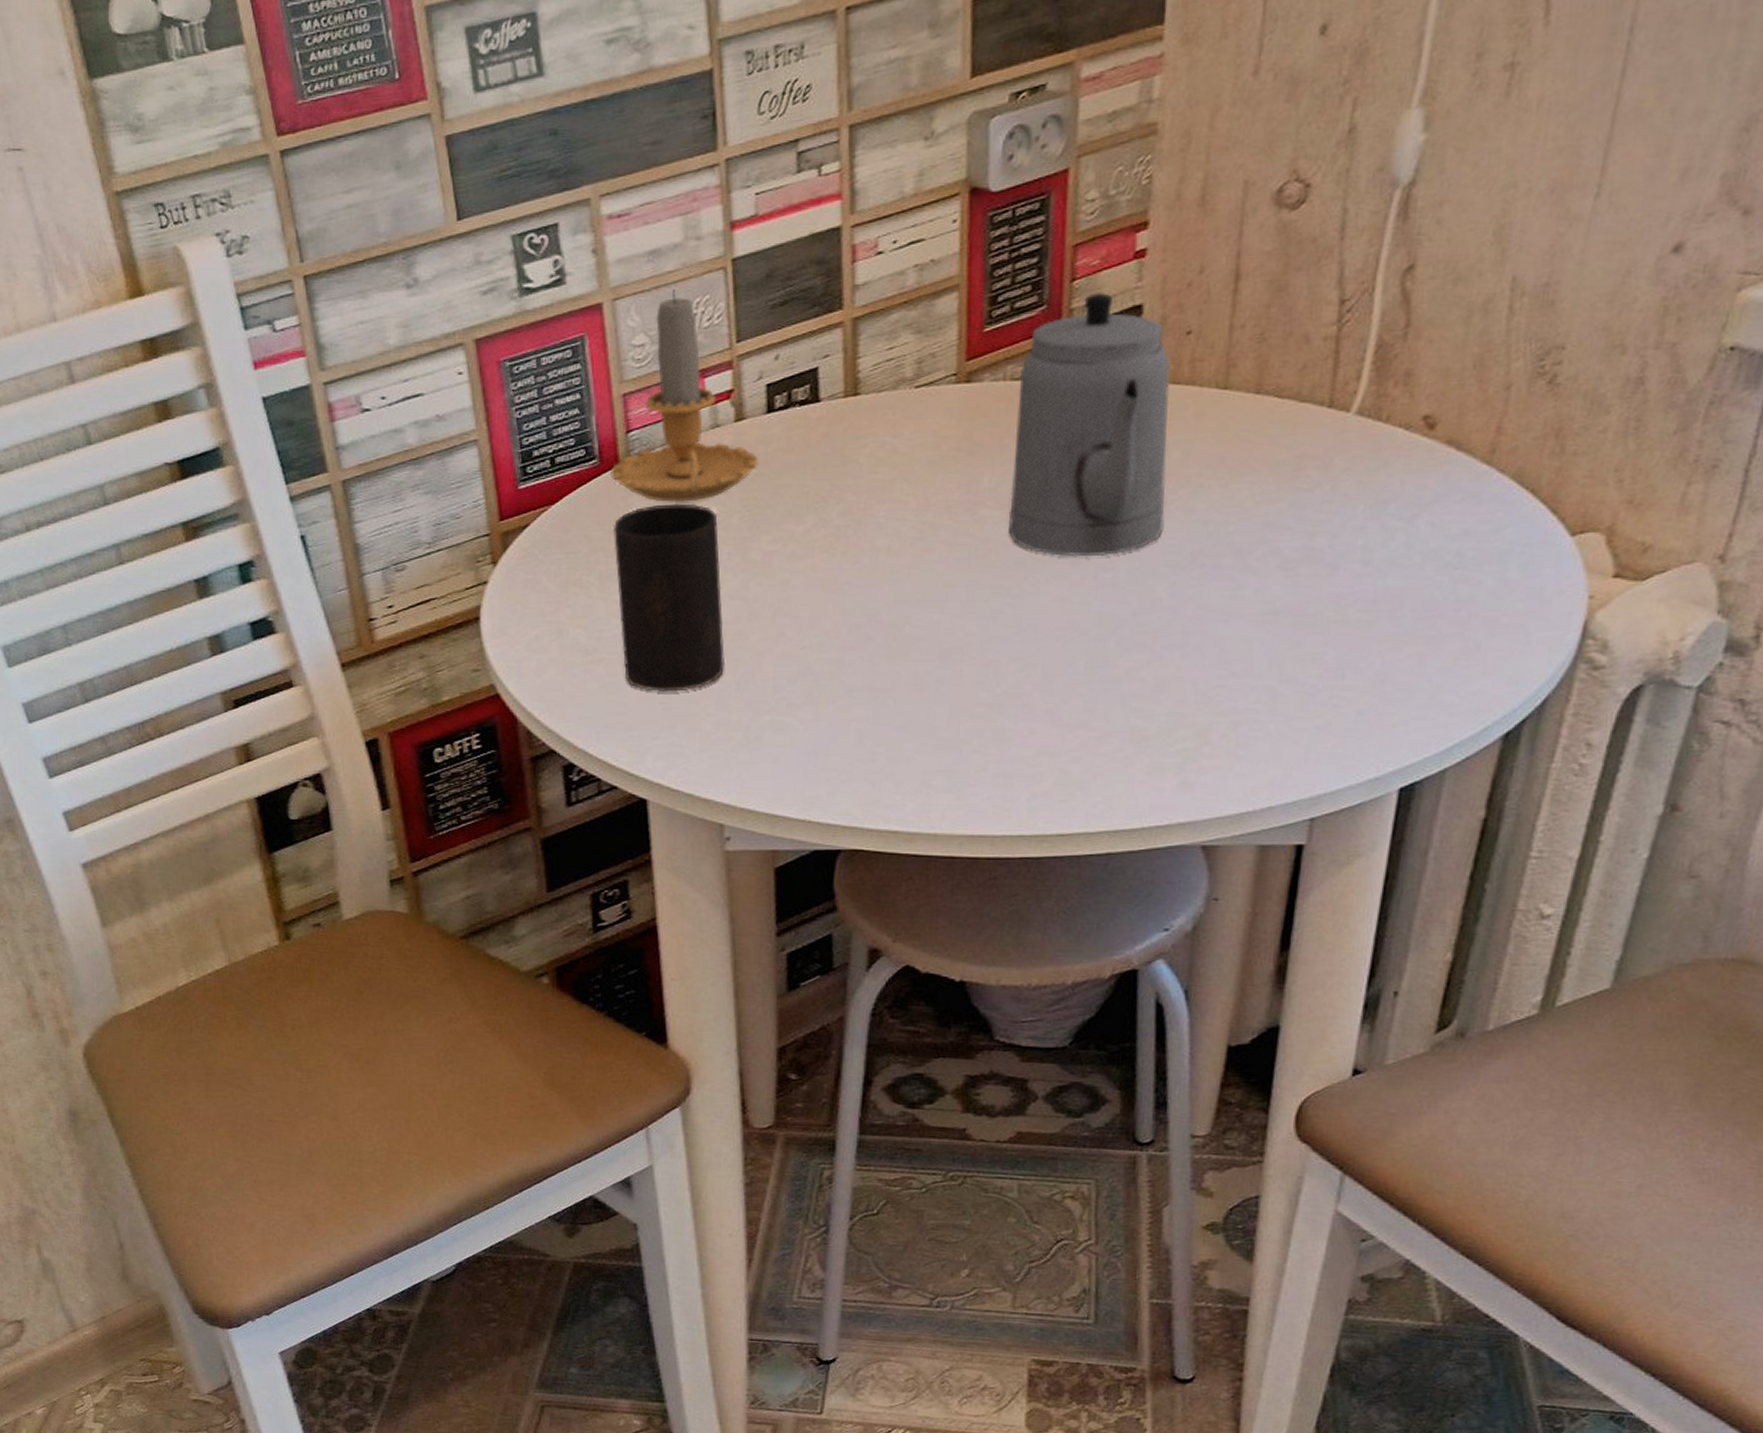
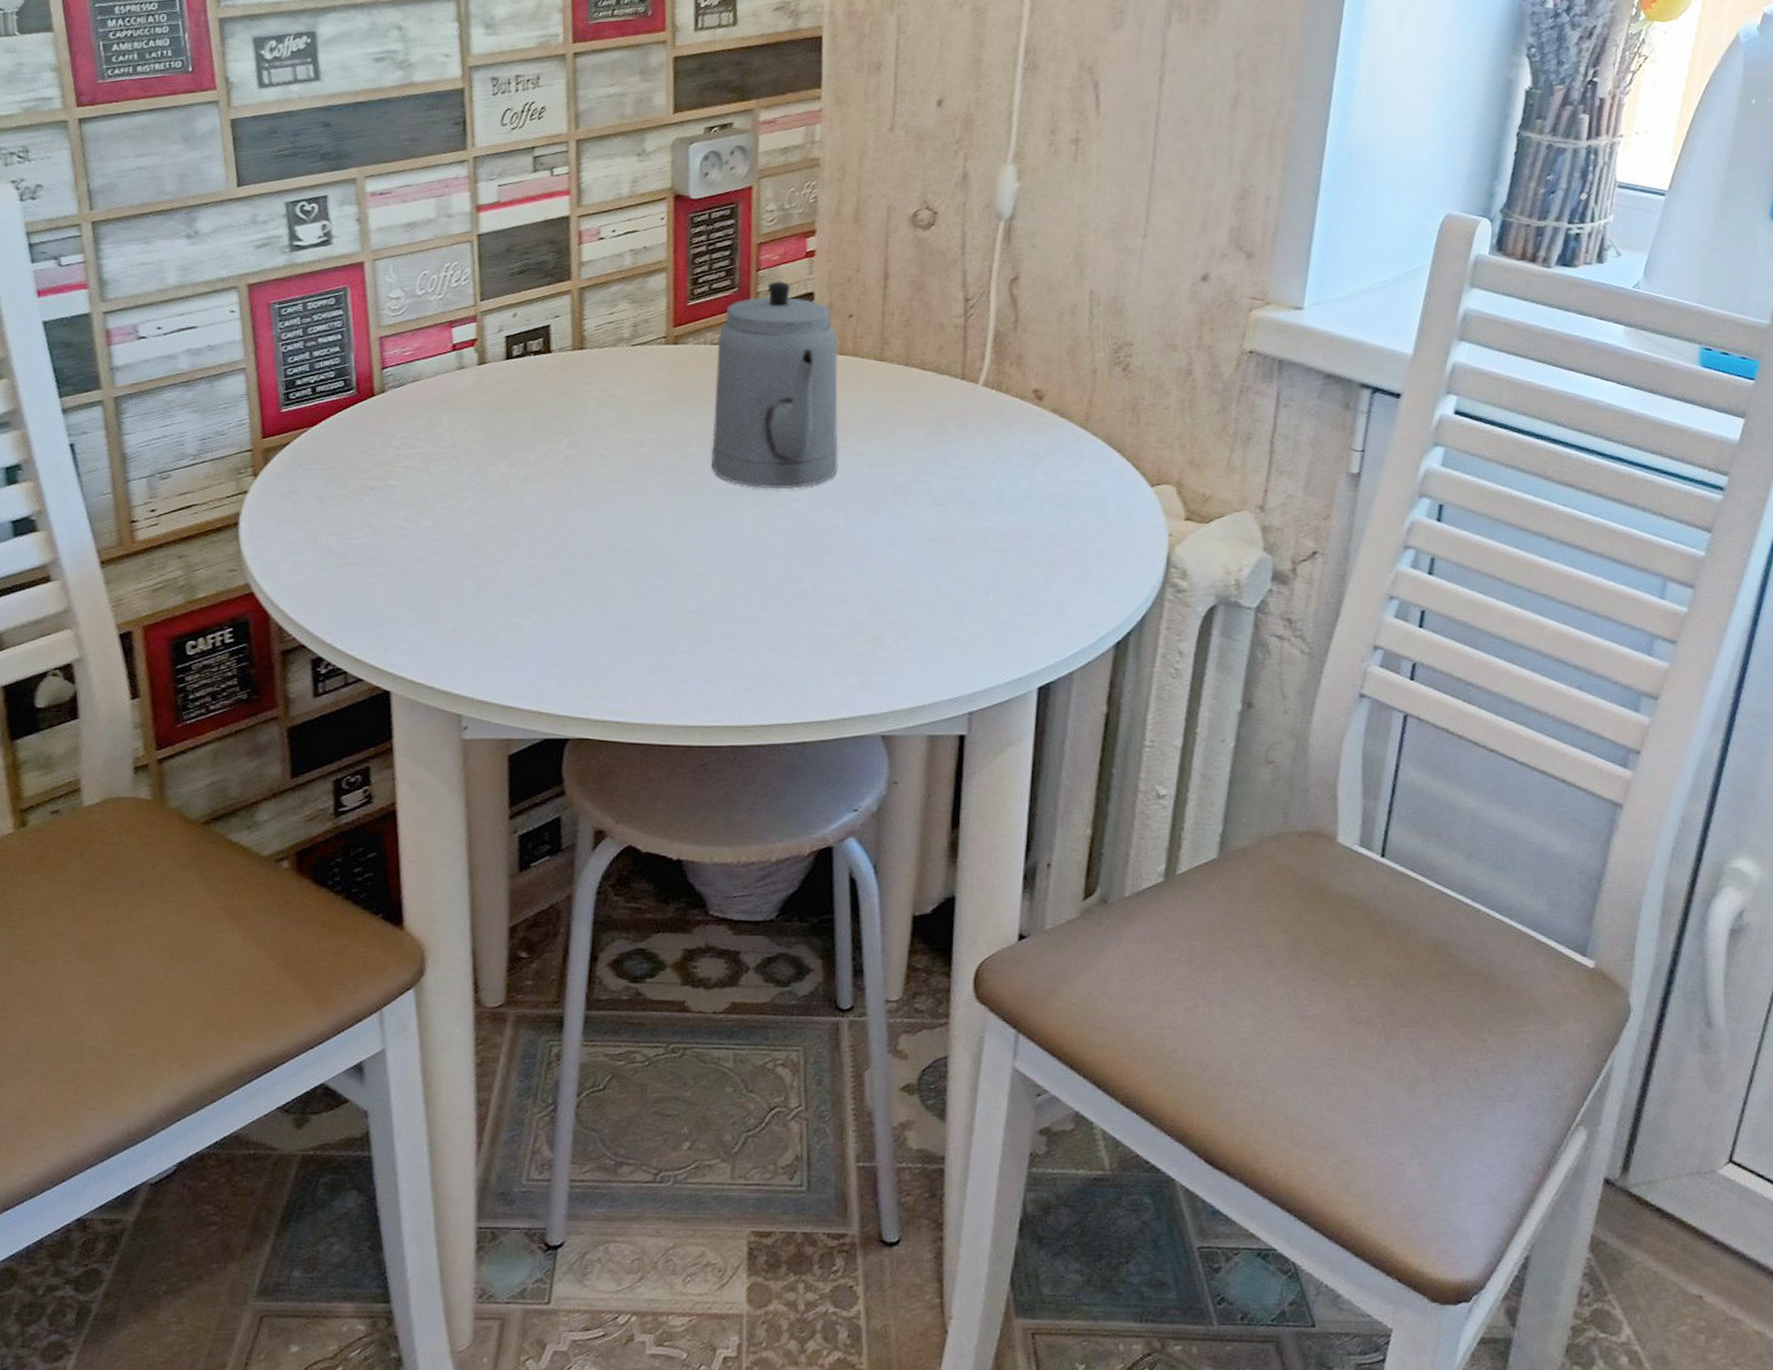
candle: present [611,289,758,502] -> none [366,254,498,430]
cup: present [612,503,726,692] -> none [366,431,466,594]

